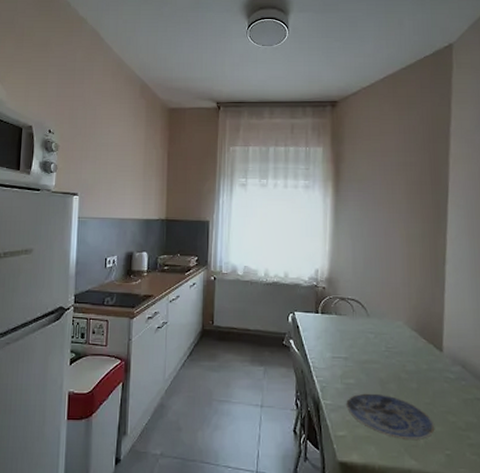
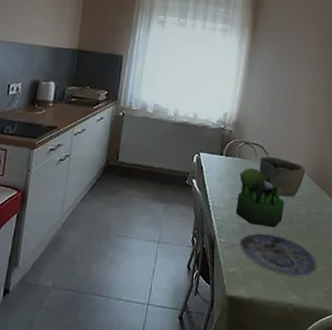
plant: none [338,324,390,387] -> present [235,168,284,228]
bowl: none [358,312,409,353] -> present [259,156,306,197]

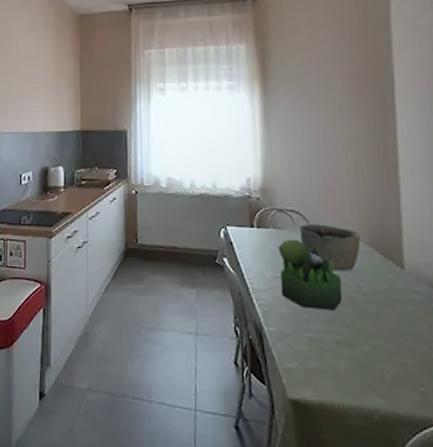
plate: present [240,233,318,278] -> none [293,318,404,375]

